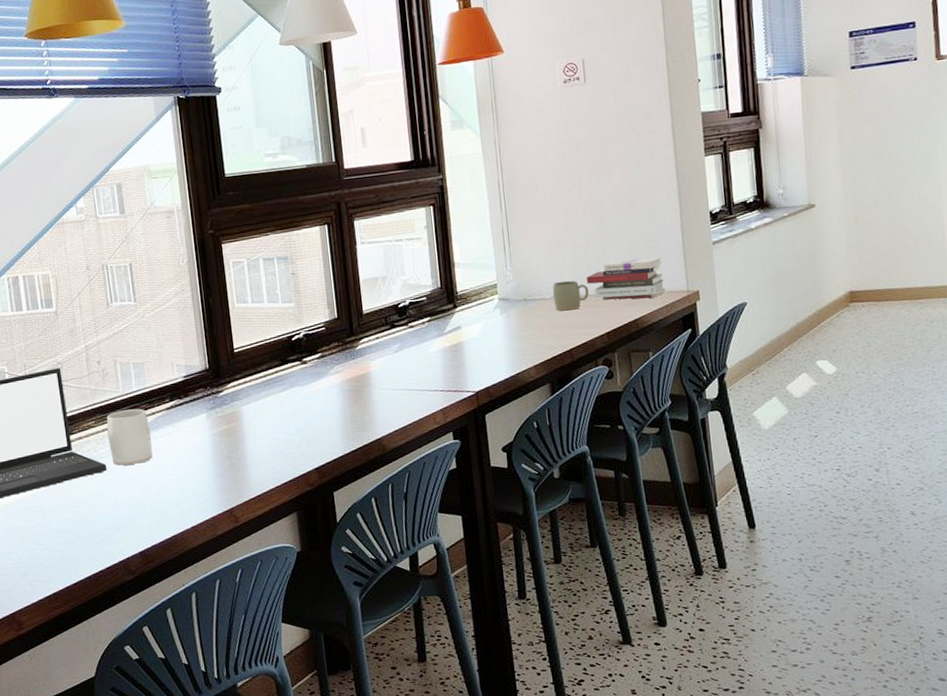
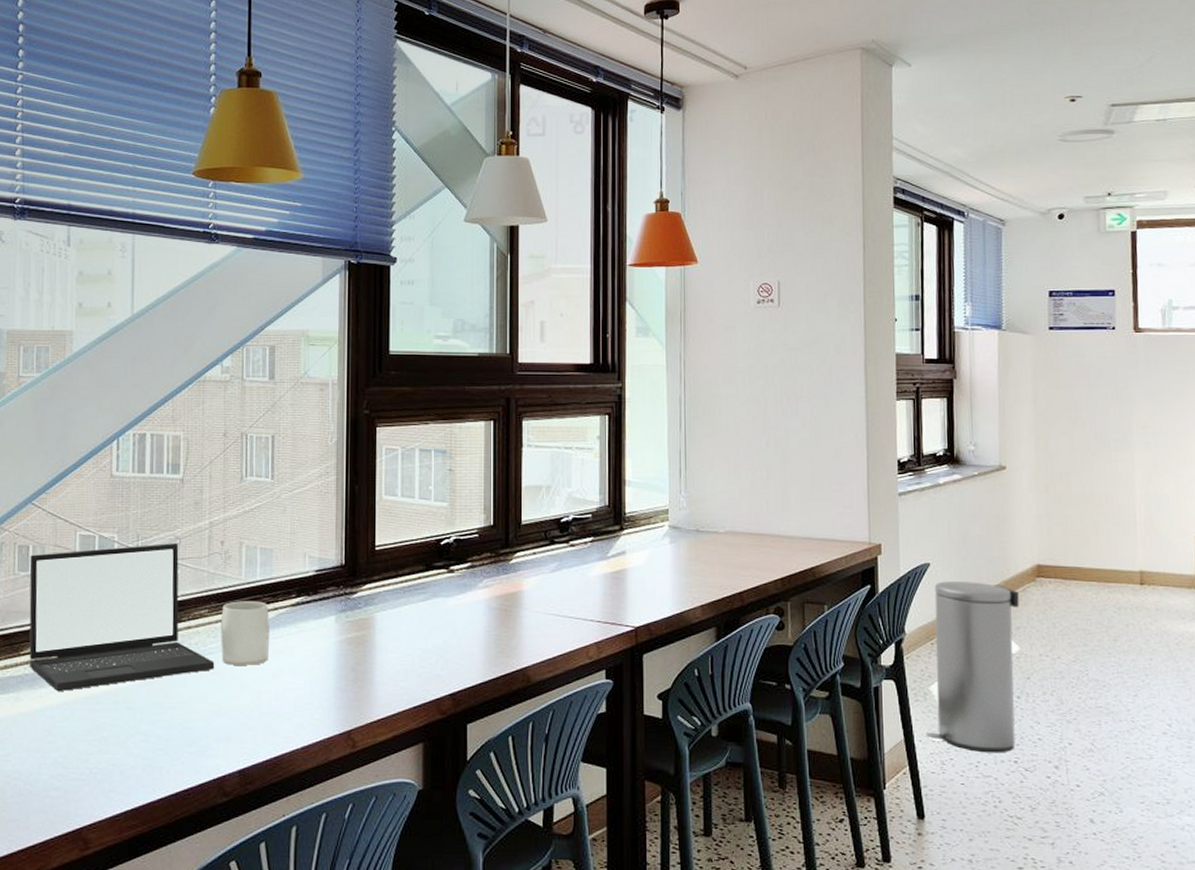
mug: present [552,280,589,311] -> none [727,515,766,549]
books: present [587,257,666,300] -> none [764,500,846,545]
pedal bin: none [752,314,837,465] -> present [926,581,1019,752]

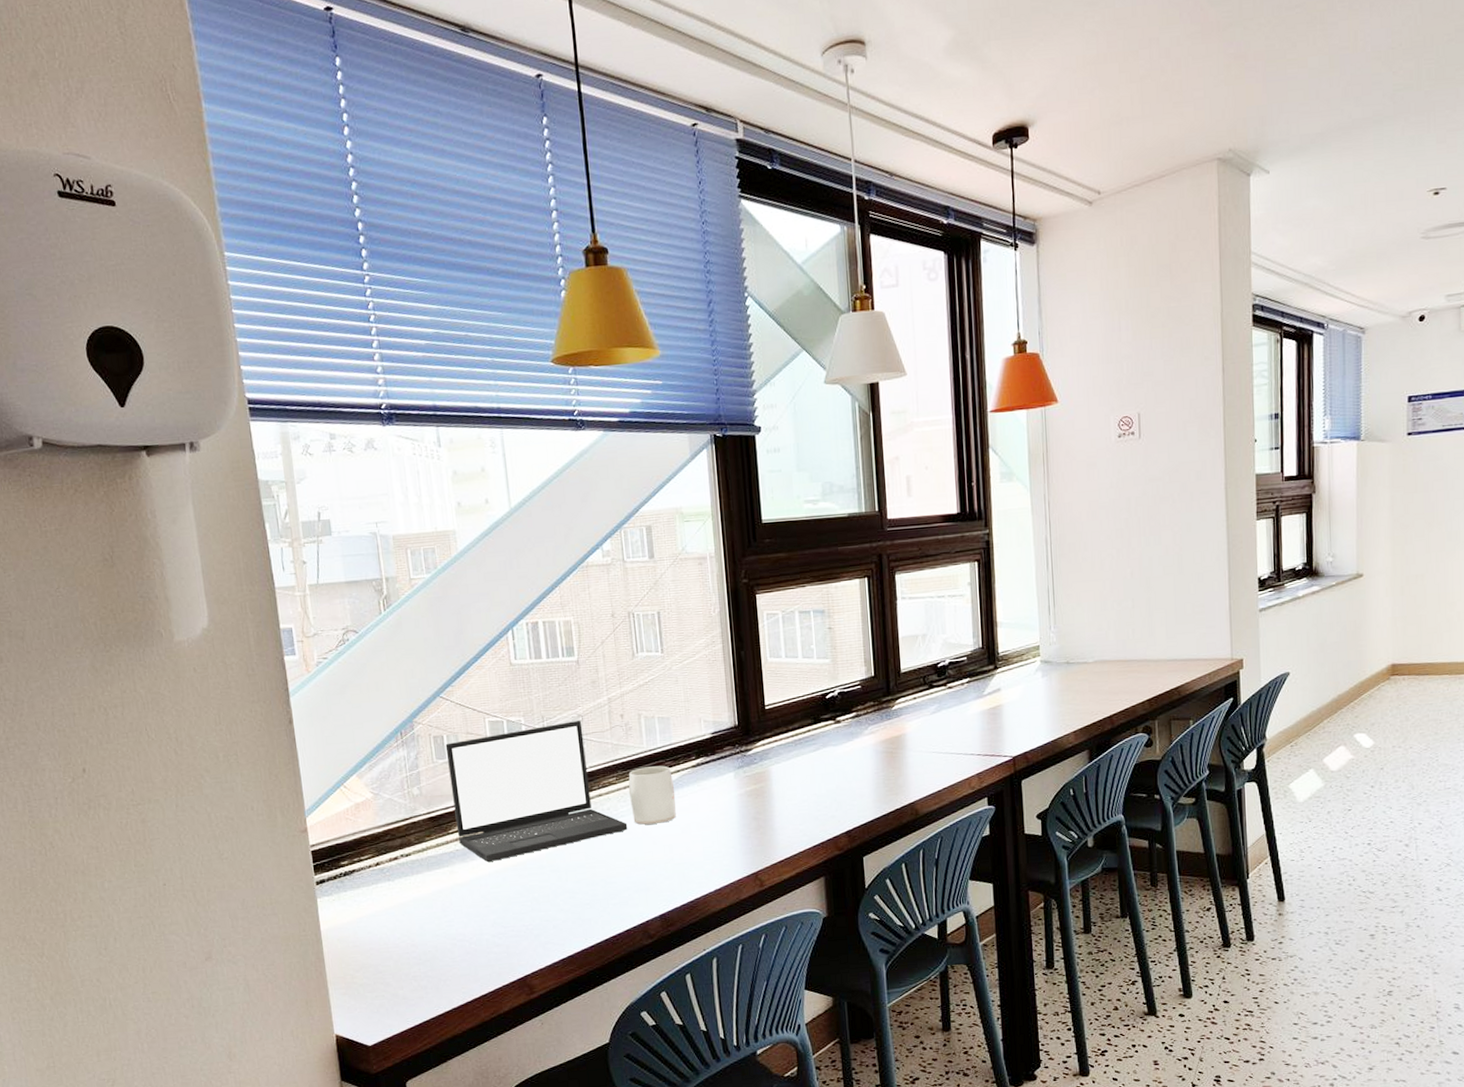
pedal bin: present [926,581,1019,752] -> none [1286,685,1374,838]

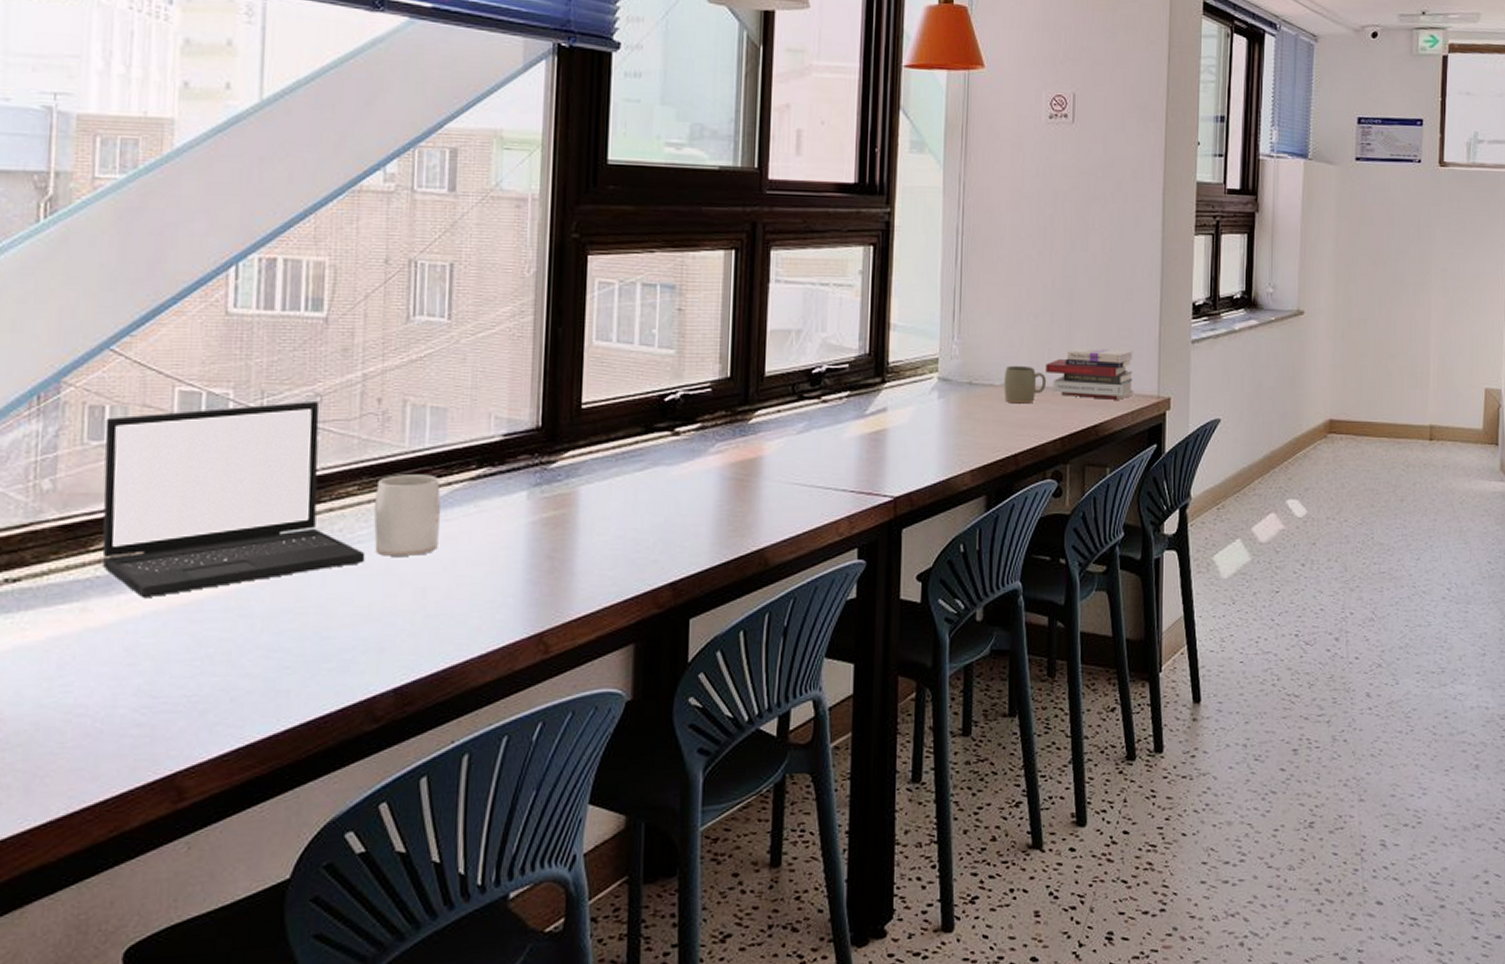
mug: none [1095,644,1133,676] -> present [1003,365,1047,404]
books: none [1131,622,1210,666] -> present [1046,347,1134,400]

